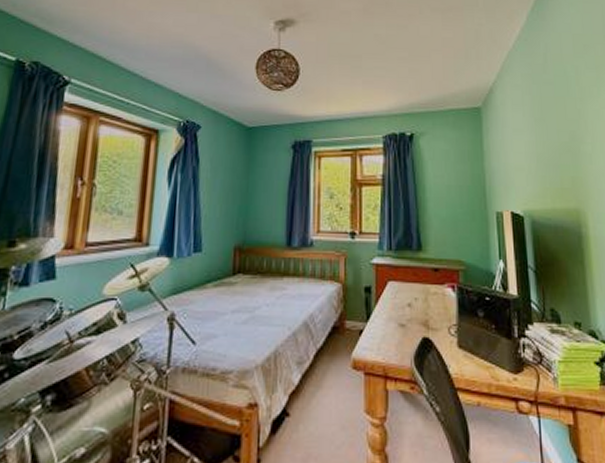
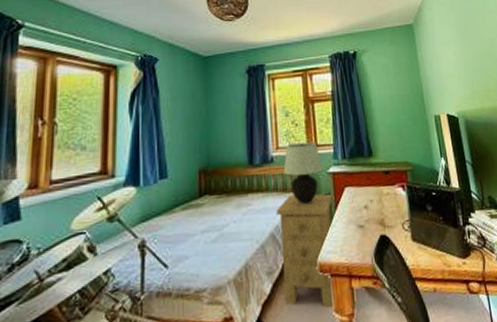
nightstand: none [312,282,374,407] -> present [276,193,335,308]
table lamp: none [322,229,366,294] -> present [283,142,324,204]

